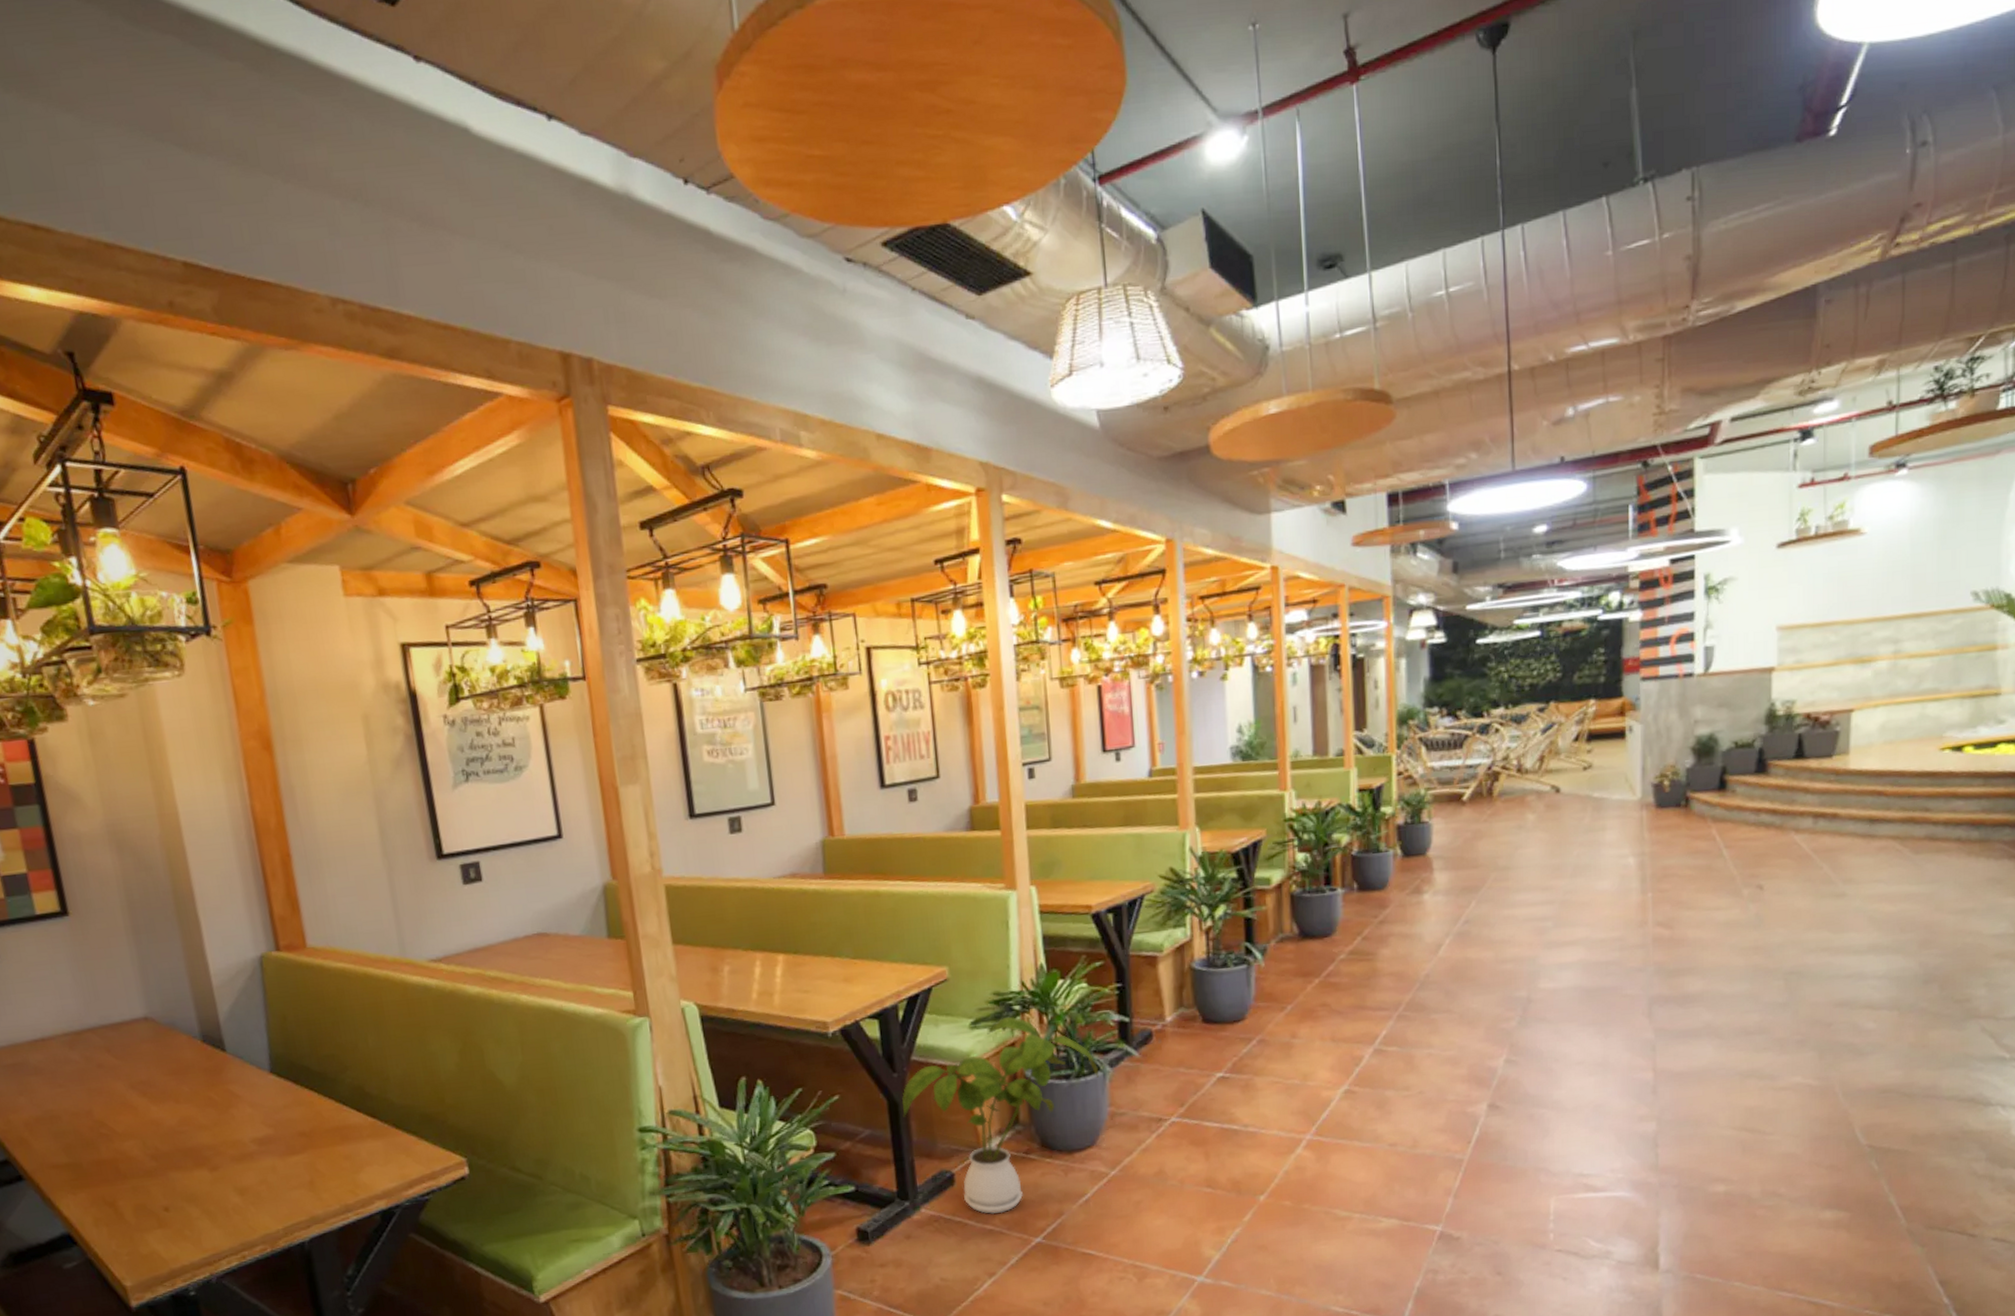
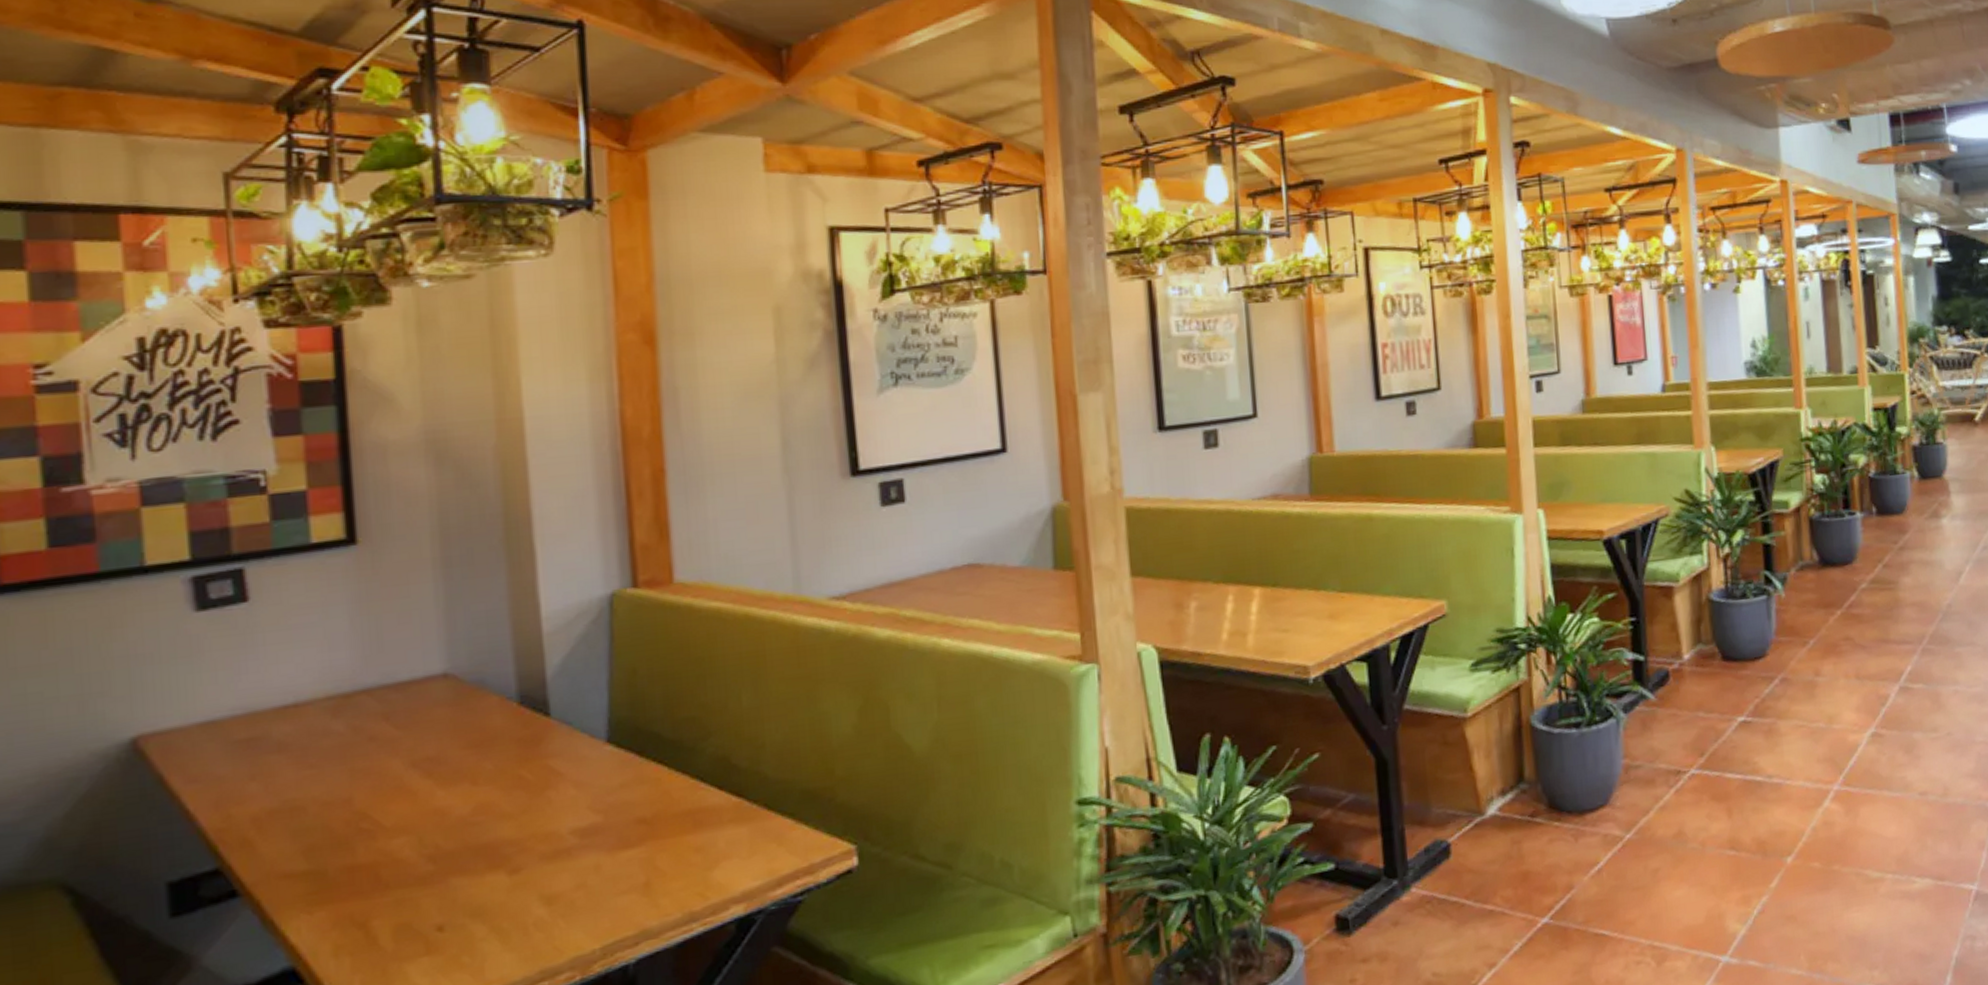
house plant: present [902,1016,1099,1215] -> none [1392,656,1612,892]

